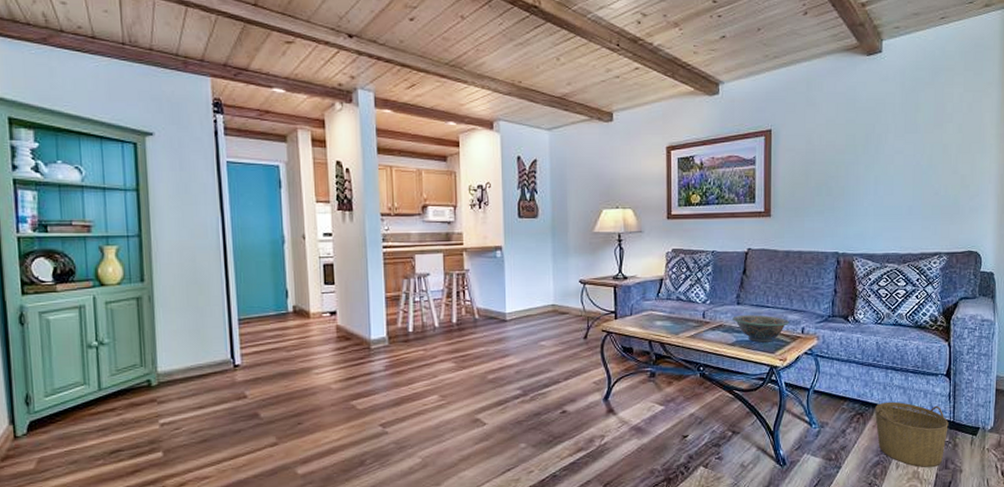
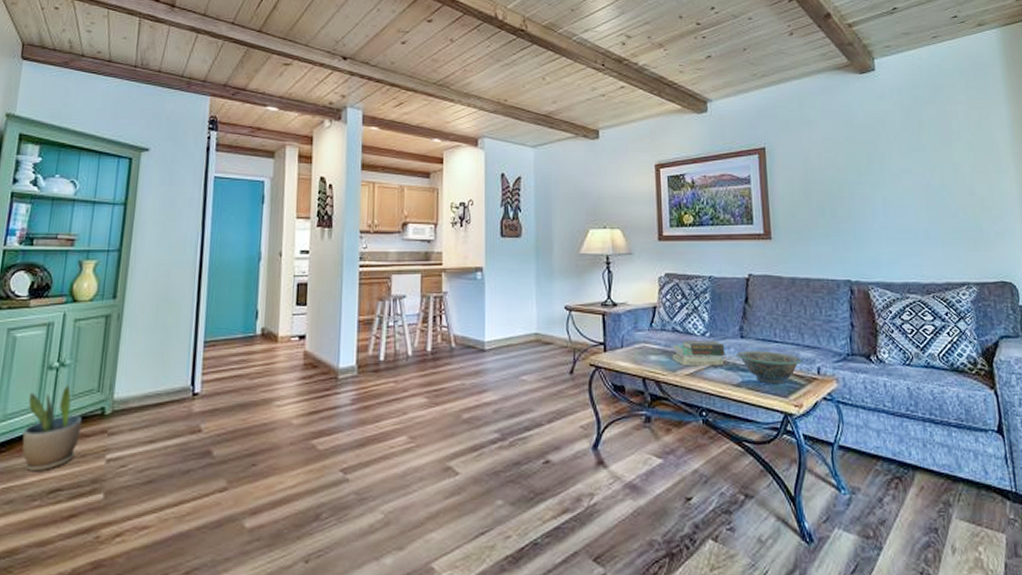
potted plant: none [73,361,131,437] -> present [22,385,82,472]
books: none [676,307,723,330] -> present [672,339,725,367]
basket: present [874,401,949,467] -> none [914,463,1011,553]

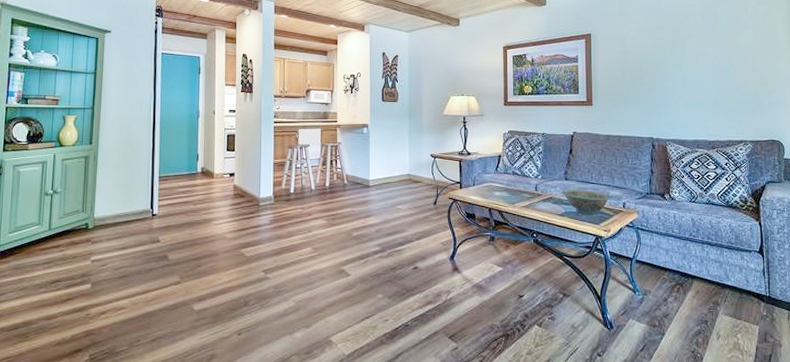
potted plant: present [22,385,82,472] -> none [29,207,72,268]
books: present [672,339,725,367] -> none [512,180,553,201]

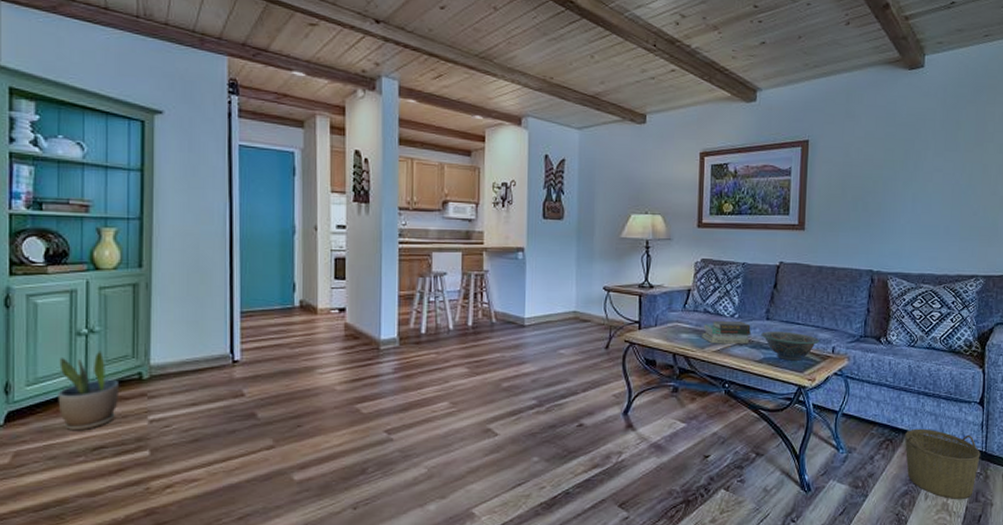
potted plant: none [29,207,72,268] -> present [58,351,118,431]
books: none [512,180,553,201] -> present [702,320,751,344]
basket: none [693,274,765,339] -> present [904,428,981,499]

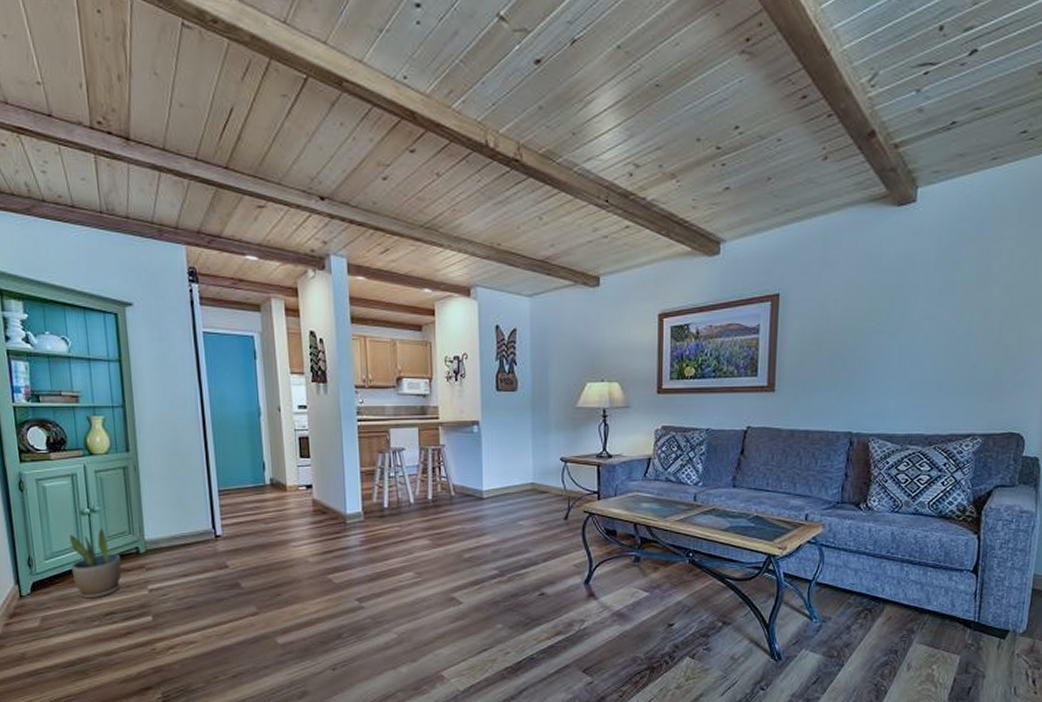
books: present [702,320,751,344] -> none [664,488,716,513]
decorative bowl: present [761,331,820,361] -> none [727,499,792,529]
basket: present [904,428,981,499] -> none [885,598,973,670]

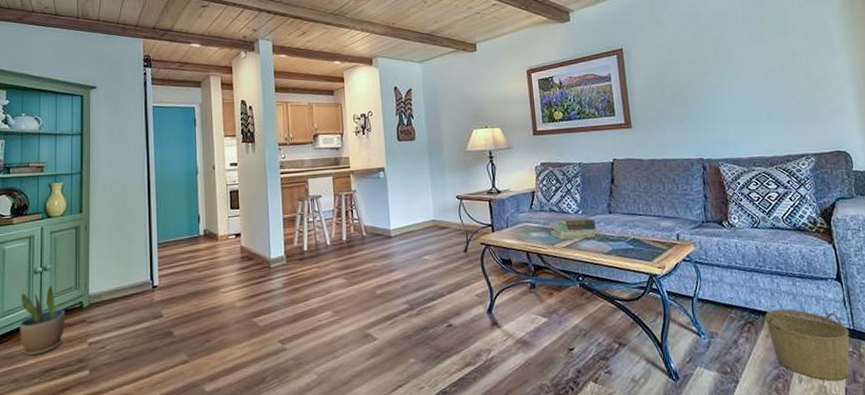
books: none [664,488,716,513] -> present [550,217,596,240]
basket: none [885,598,973,670] -> present [764,309,850,381]

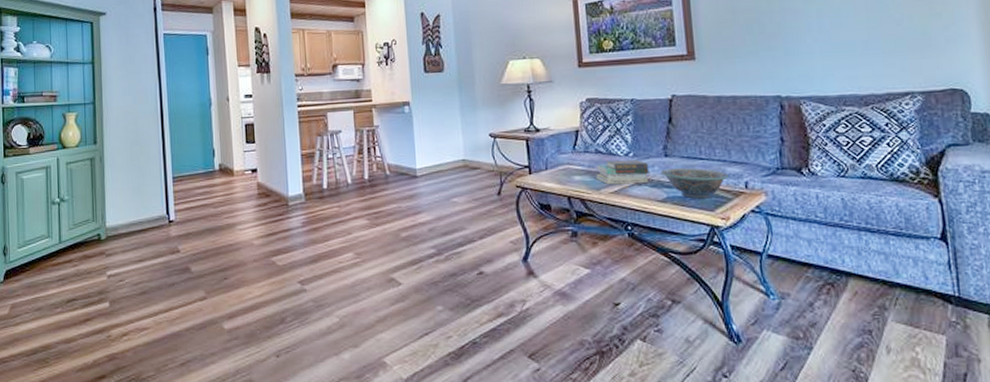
potted plant: present [19,285,65,356] -> none [40,216,84,286]
decorative bowl: none [606,223,664,251] -> present [661,168,730,199]
basket: present [764,309,850,381] -> none [848,270,954,353]

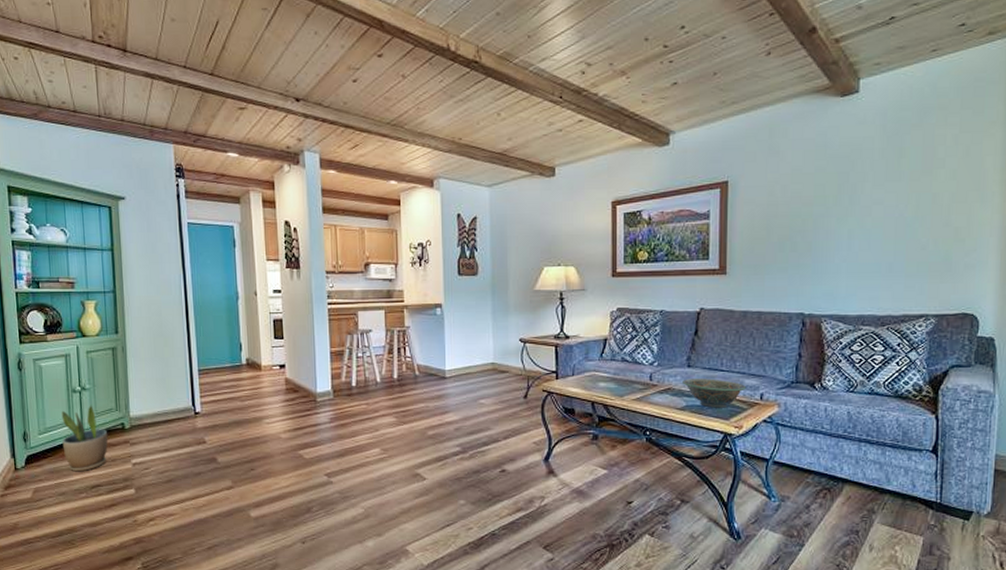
potted plant: none [40,216,84,286] -> present [61,405,108,472]
books: present [596,160,649,185] -> none [620,368,671,392]

